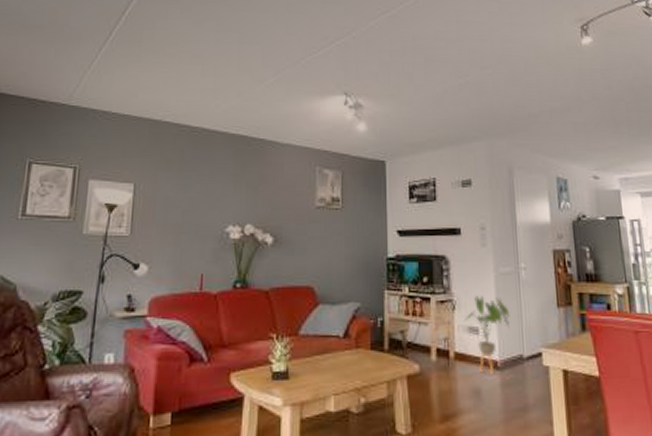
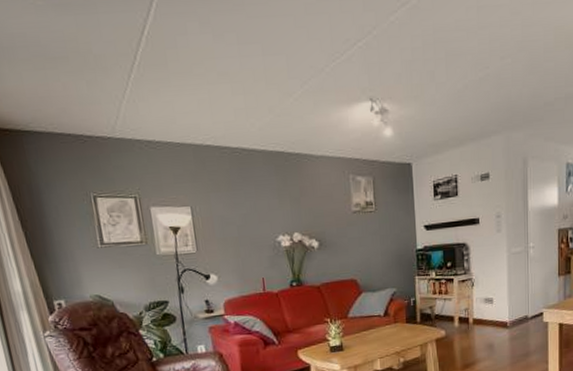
house plant: present [465,296,511,375] -> none [482,273,519,333]

